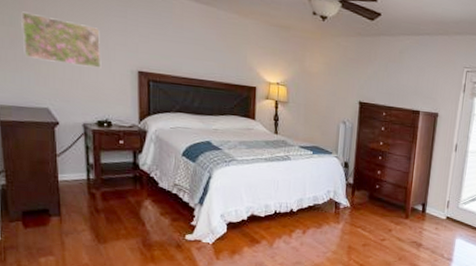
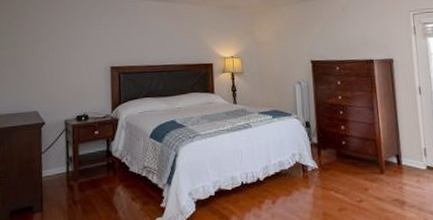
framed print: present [21,11,101,68] -> none [20,35,81,72]

